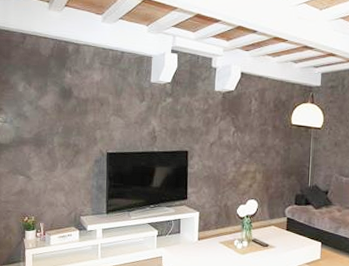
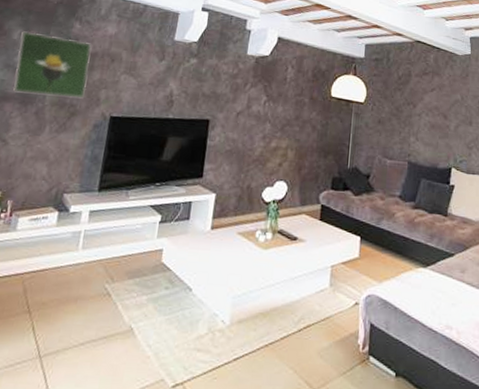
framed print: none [25,84,85,139] -> present [12,31,91,98]

